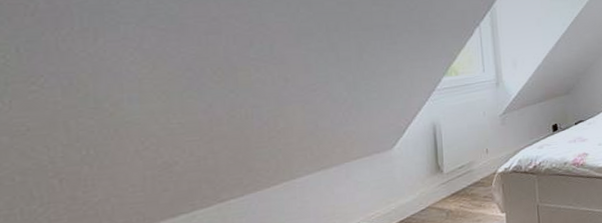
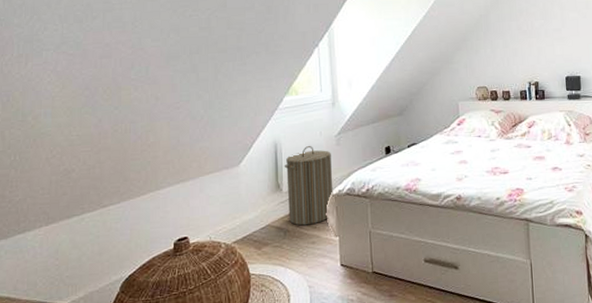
laundry hamper: none [444,125,499,206] -> present [284,145,334,226]

